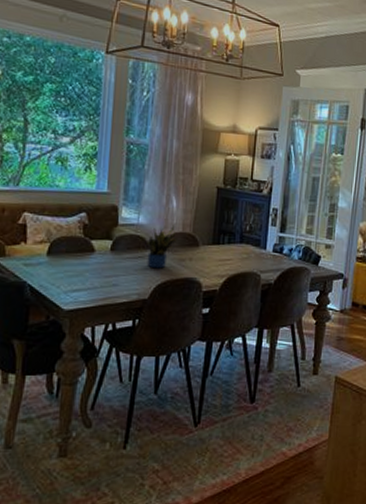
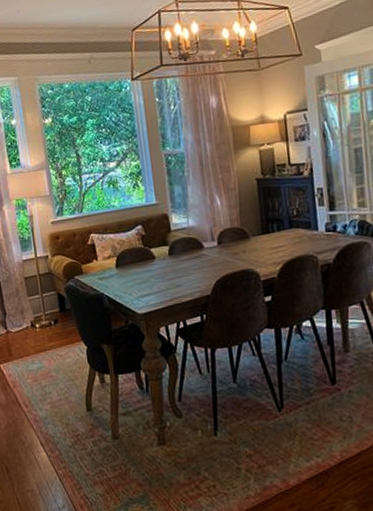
potted plant: present [147,222,178,269] -> none [199,219,228,266]

